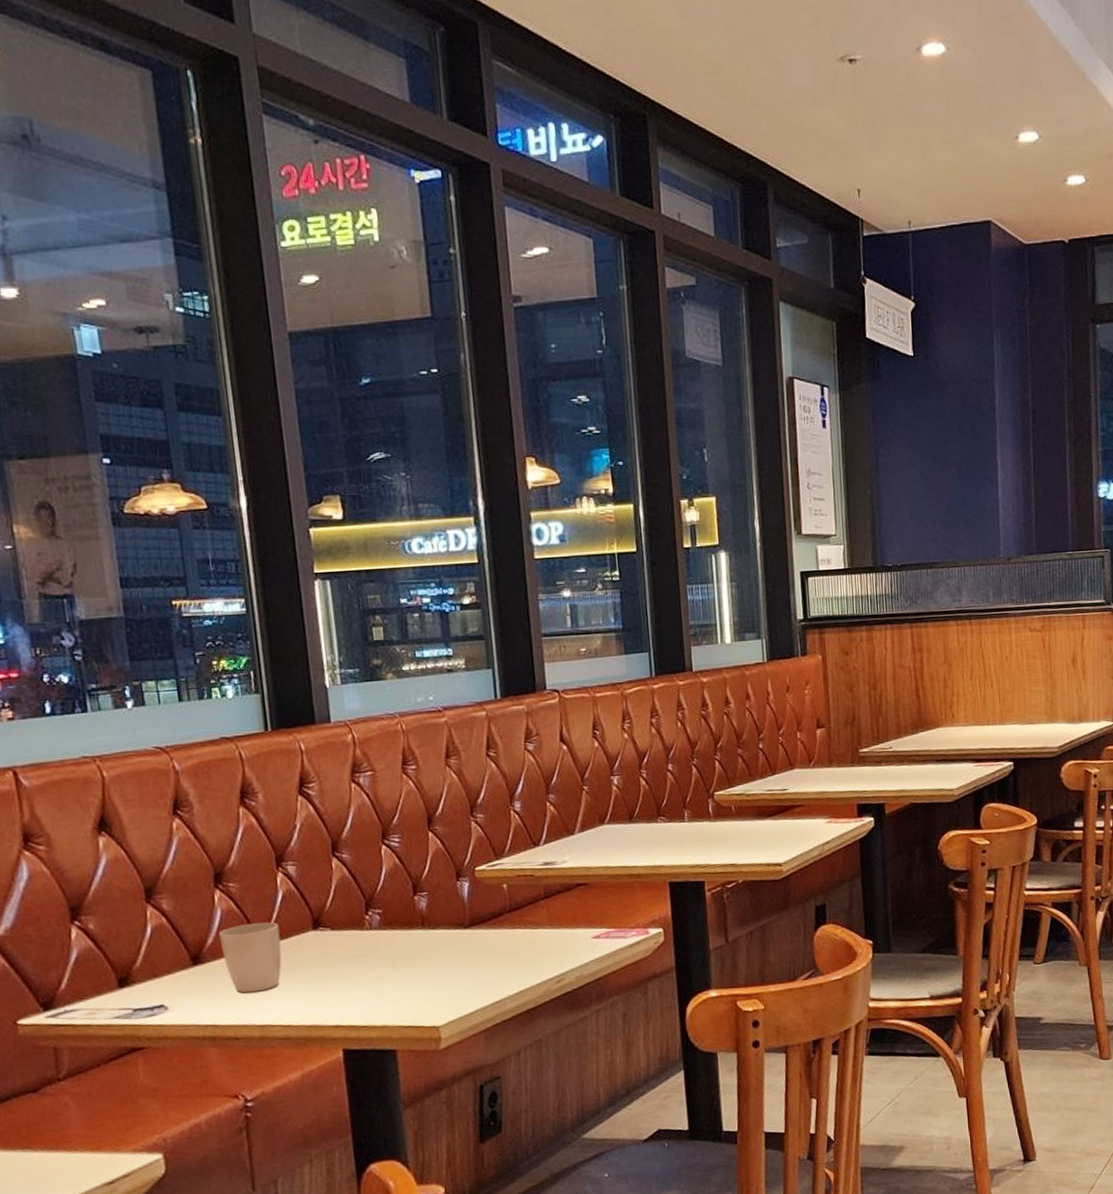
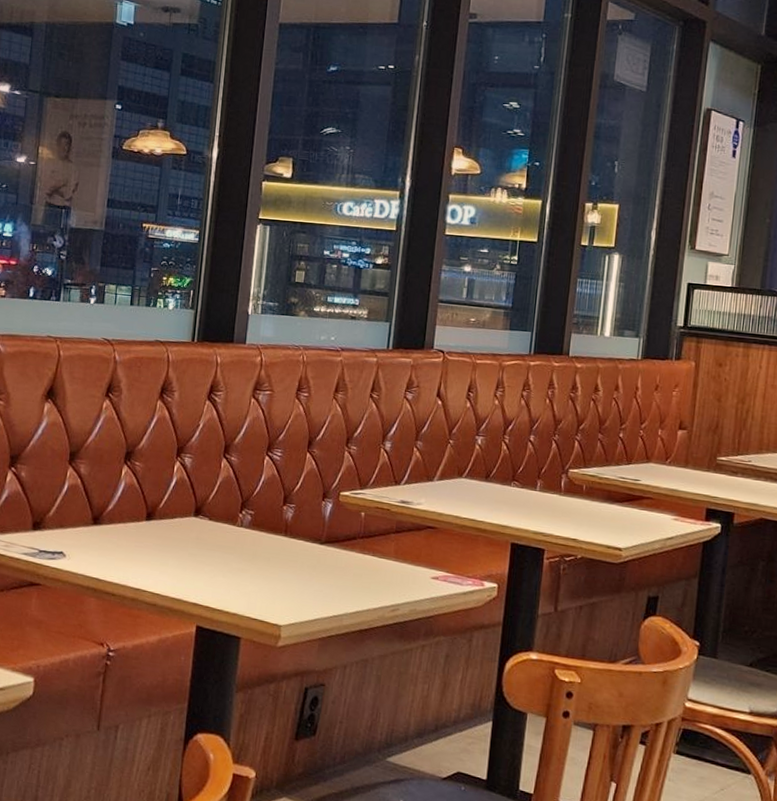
cup: present [218,922,282,995] -> none [118,499,168,561]

